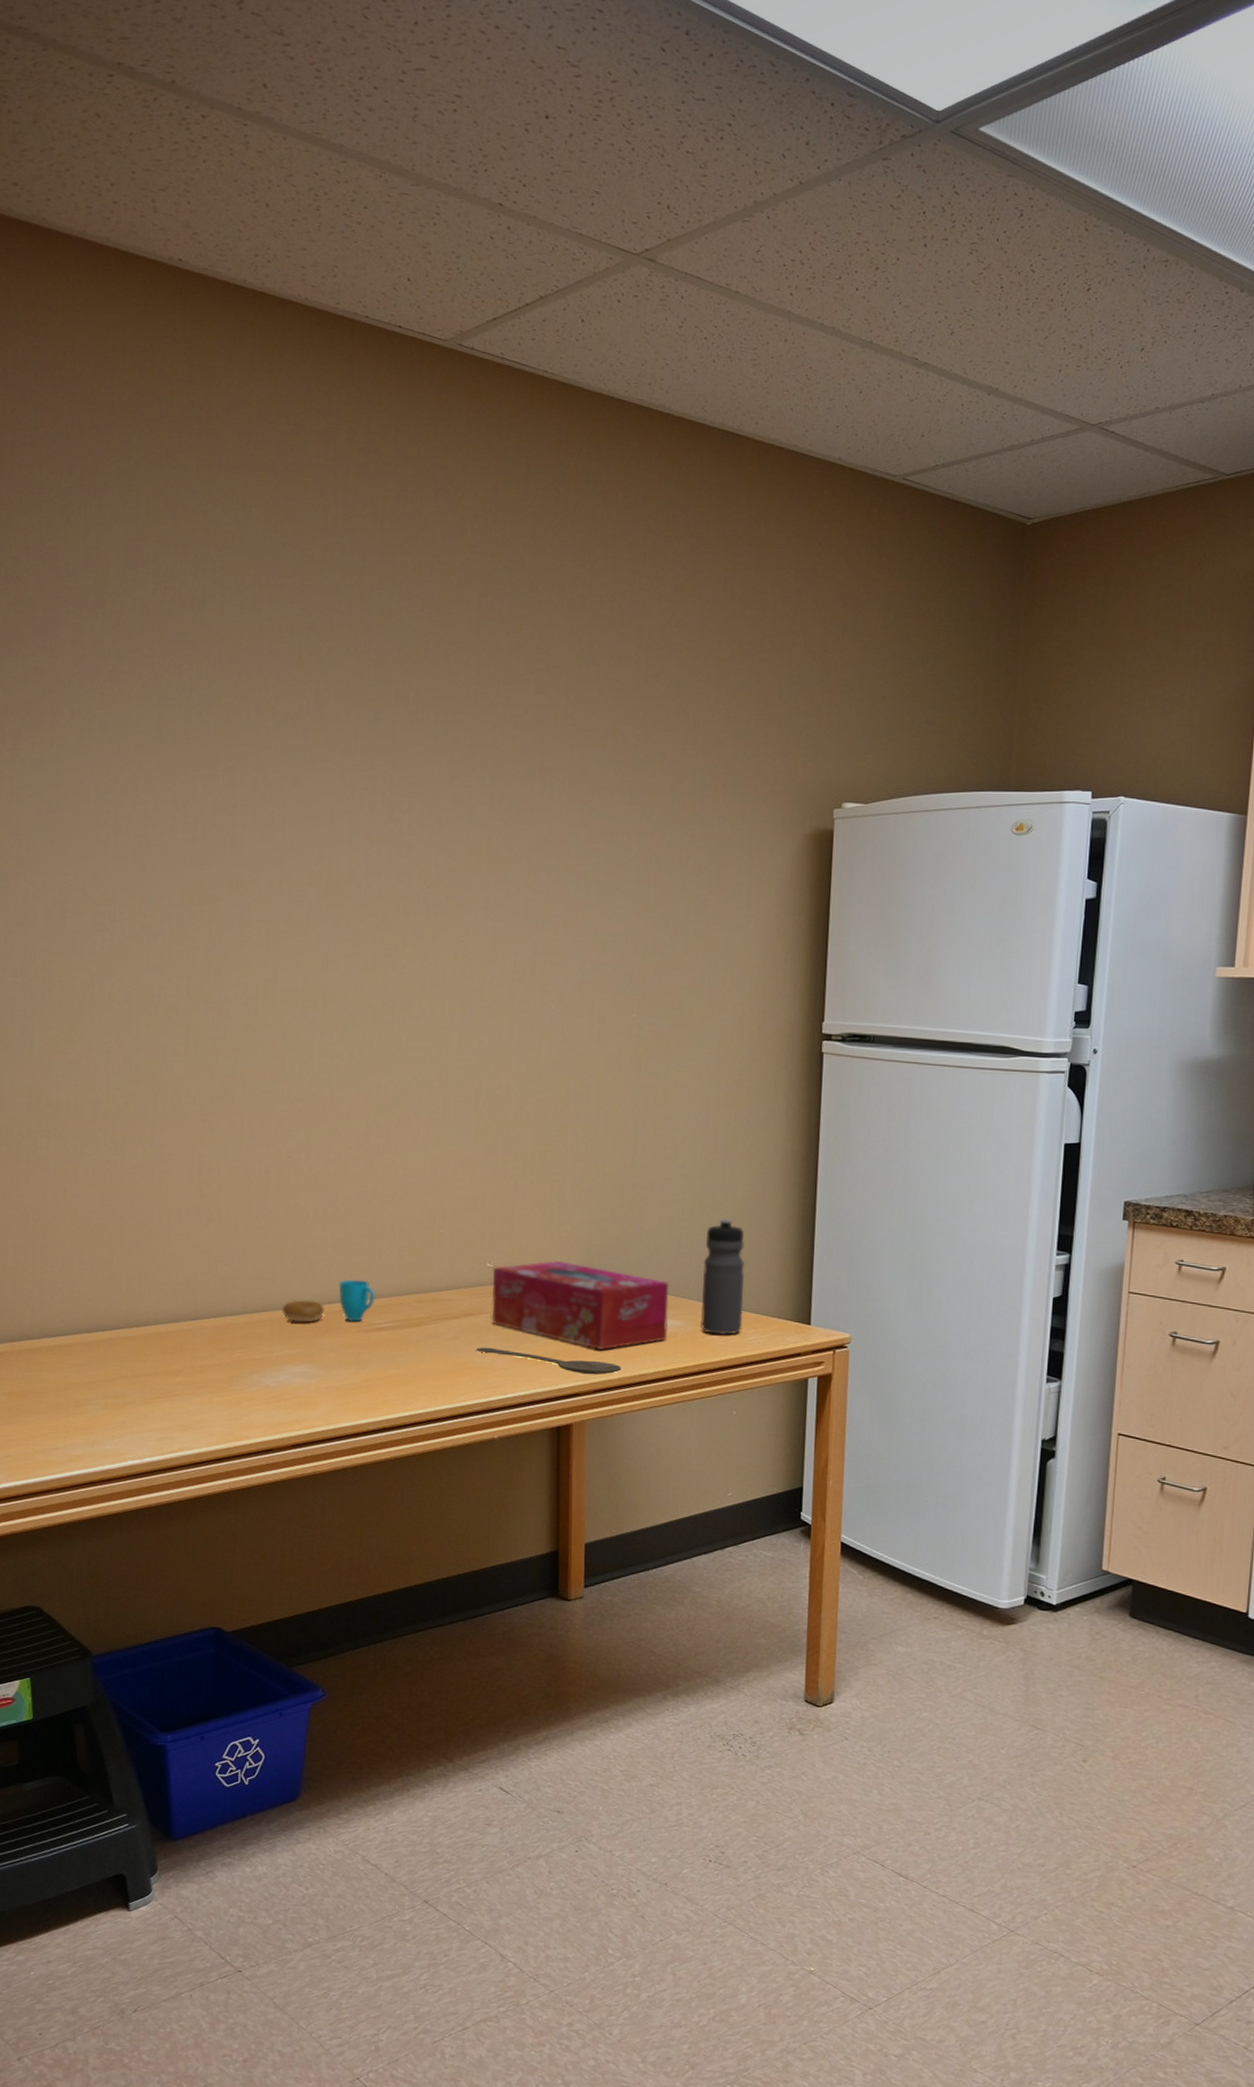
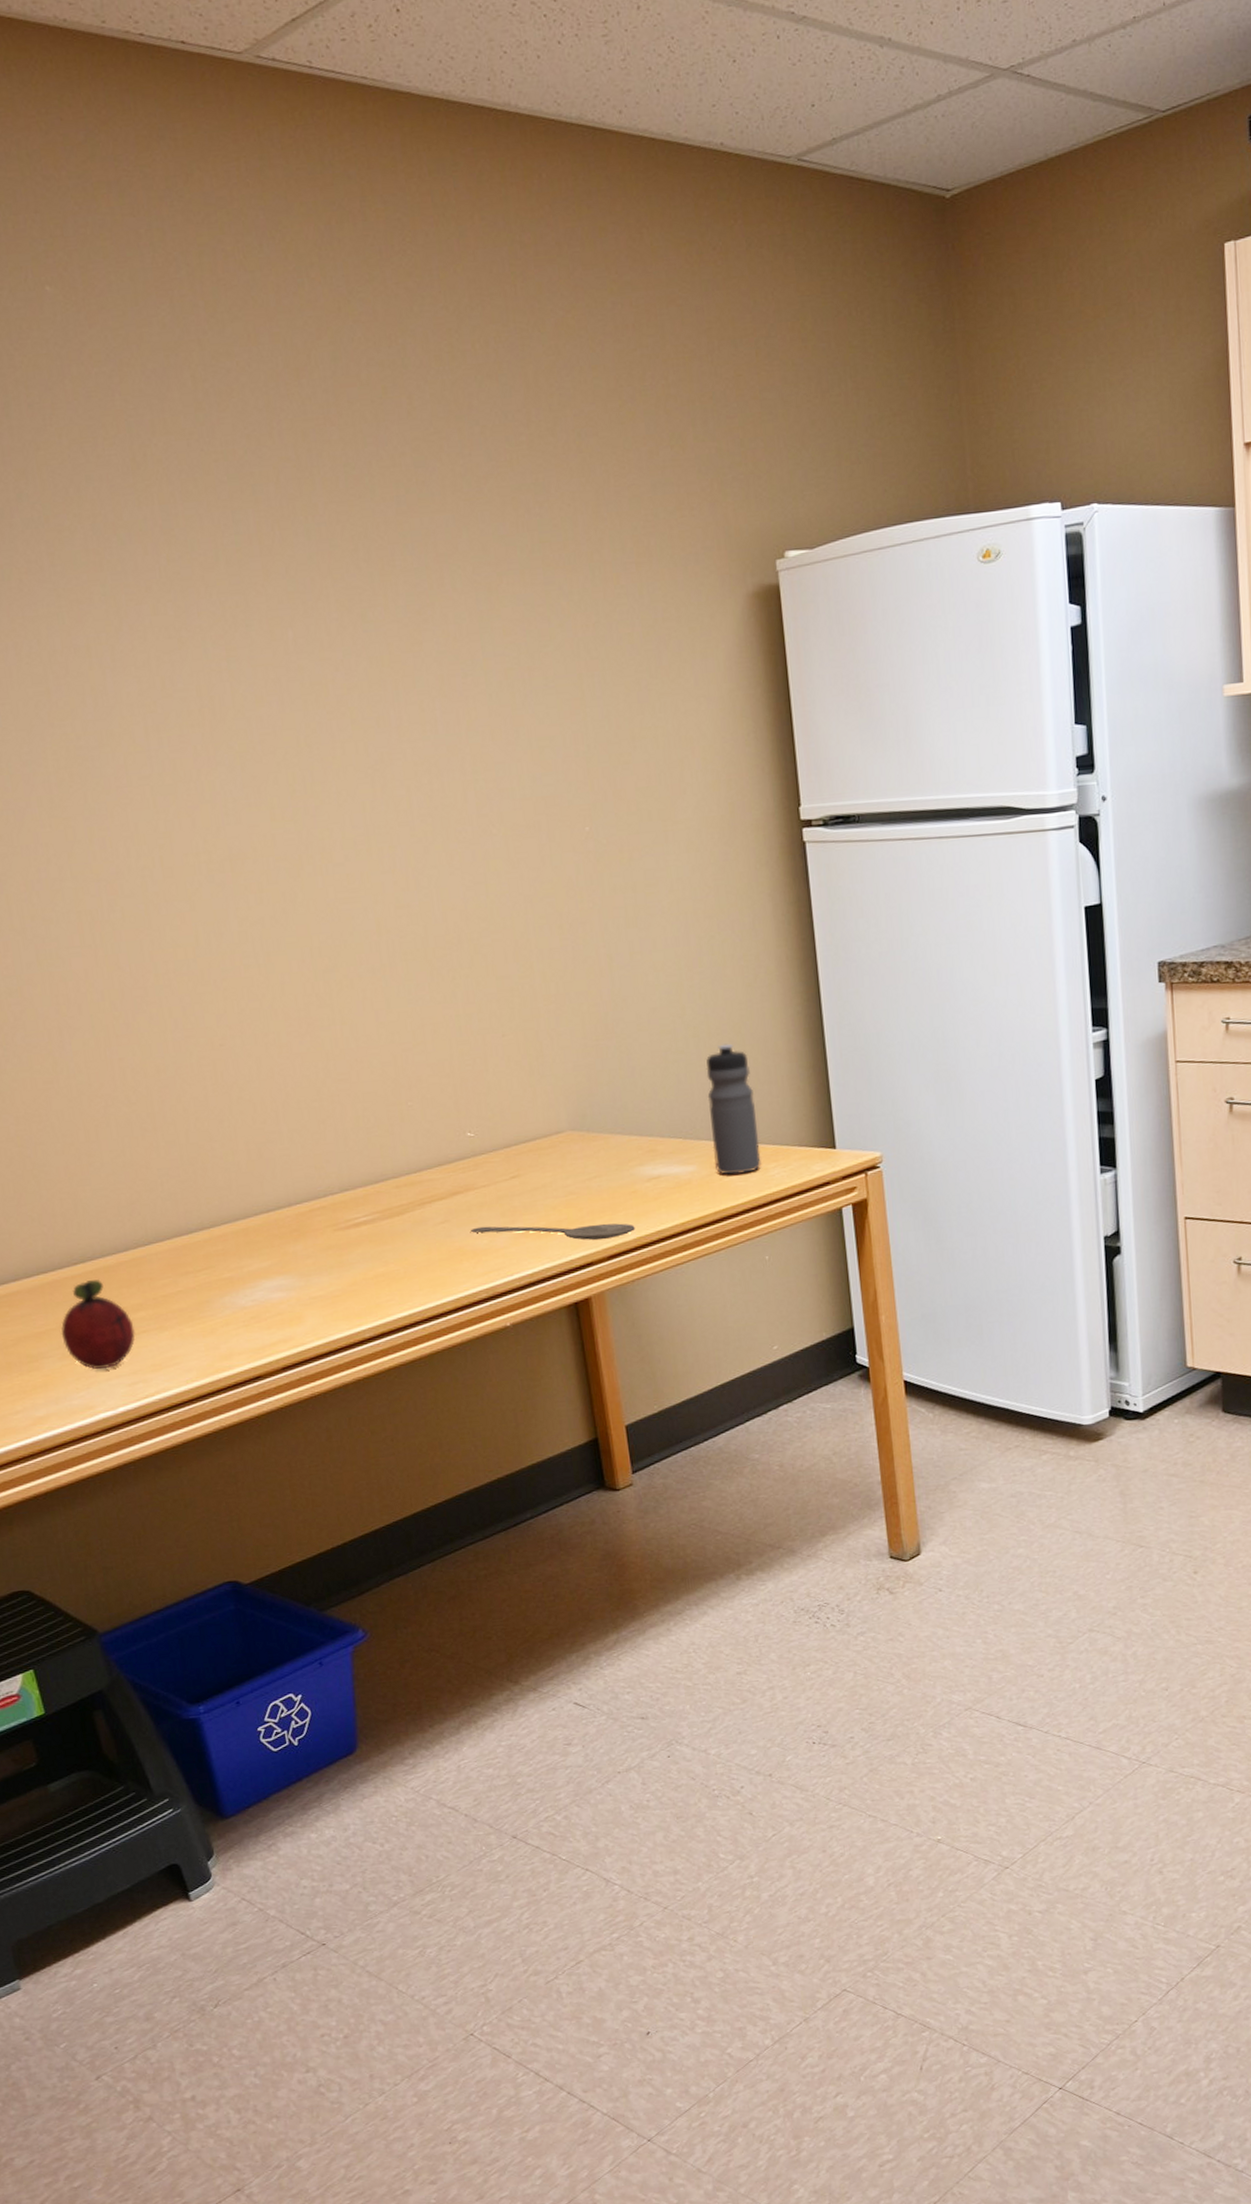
fruit: none [107,1343,171,1422] -> present [61,1280,135,1370]
cup: present [281,1279,376,1323] -> none [244,1171,349,1231]
tissue box: present [492,1260,669,1351] -> none [474,1118,681,1212]

